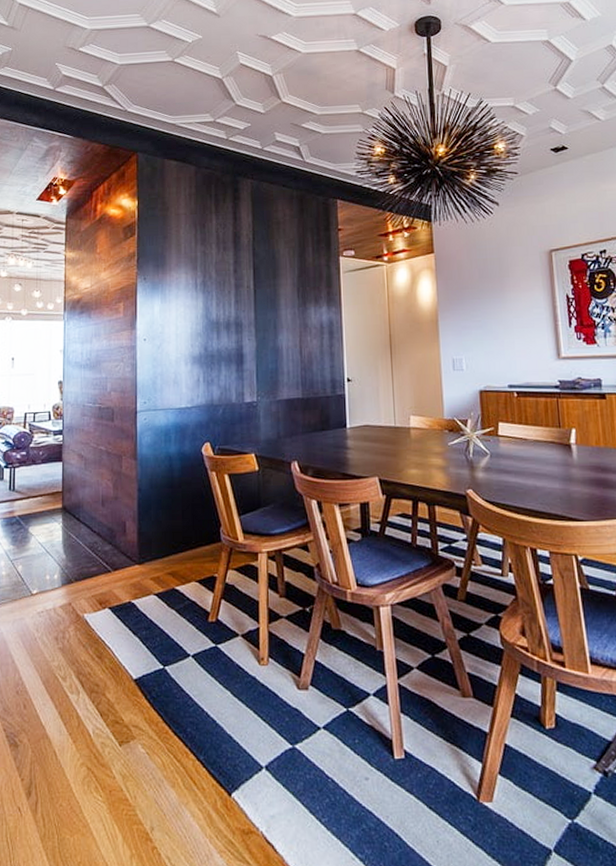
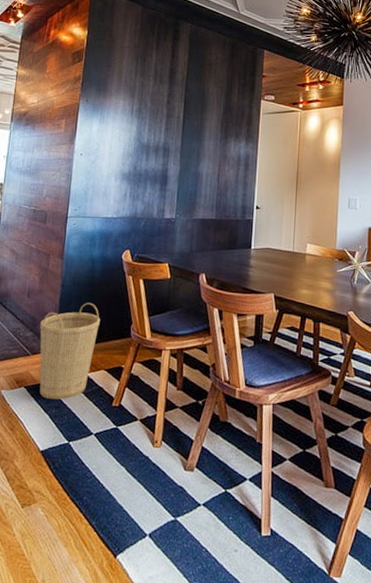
basket: none [119,506,186,619] -> present [39,302,101,400]

